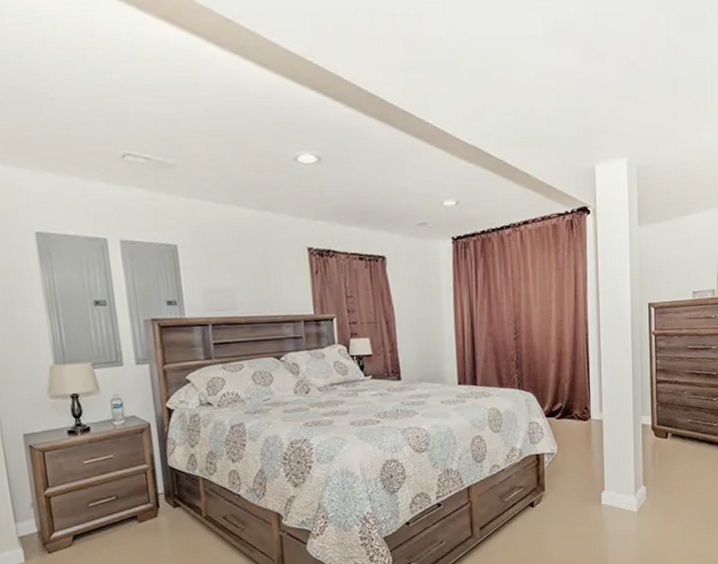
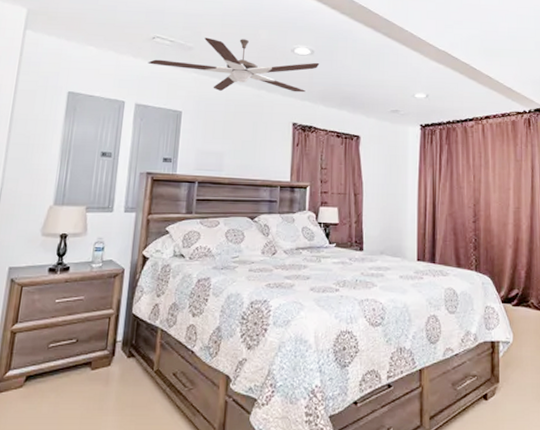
ceiling fan: none [123,149,330,216] -> present [148,37,320,93]

